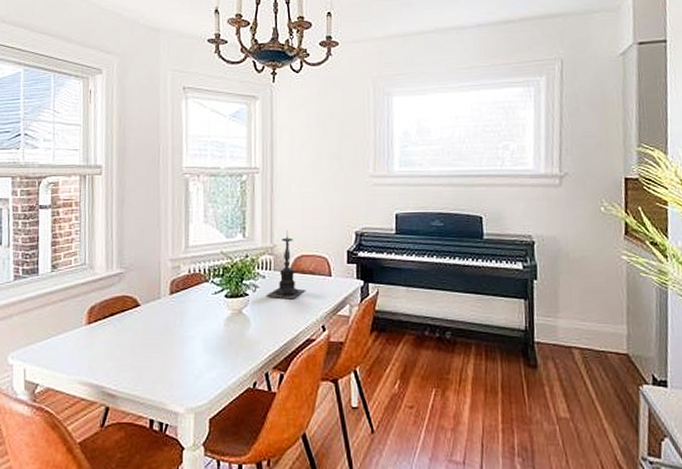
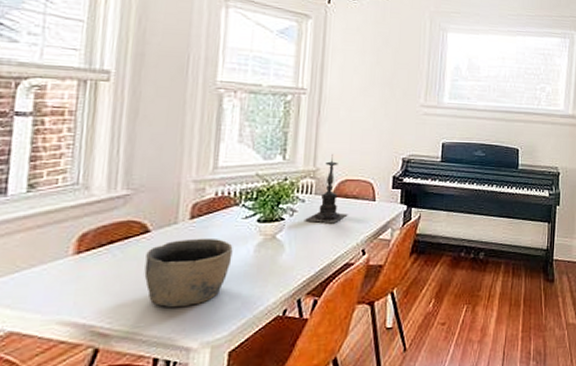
bowl: none [138,312,206,374] -> present [144,238,233,307]

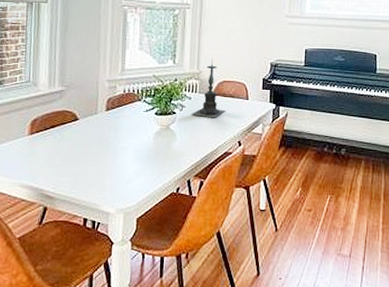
bowl: present [144,238,233,307] -> none [75,126,138,179]

